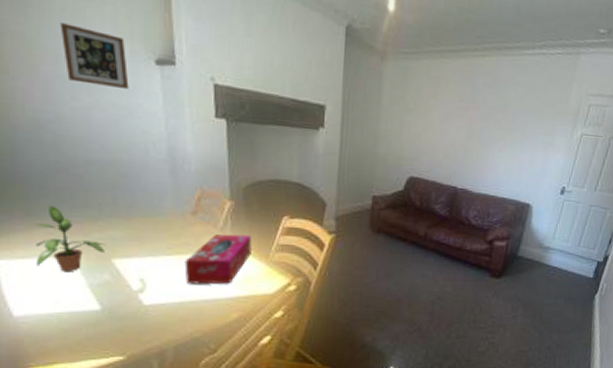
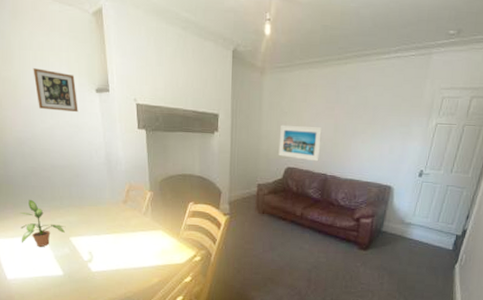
tissue box: present [184,234,252,285] -> none [119,217,167,256]
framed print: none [399,124,453,172] -> present [278,124,322,162]

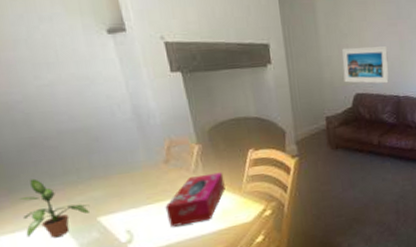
picture frame: present [33,68,78,113] -> none [12,10,87,62]
tissue box: none [119,217,167,256] -> present [165,172,225,227]

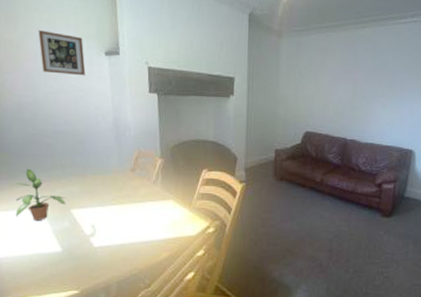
picture frame: none [12,10,87,62] -> present [38,30,86,76]
tissue box: present [165,172,225,227] -> none [125,186,178,229]
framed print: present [342,46,389,84] -> none [296,88,341,126]

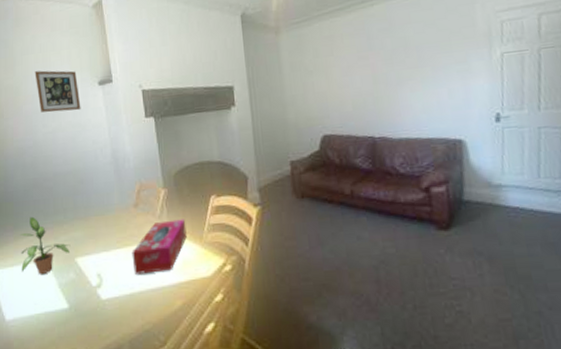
tissue box: none [125,186,178,229] -> present [131,219,187,274]

